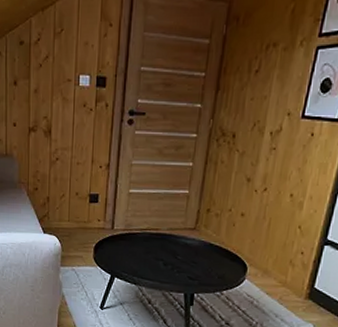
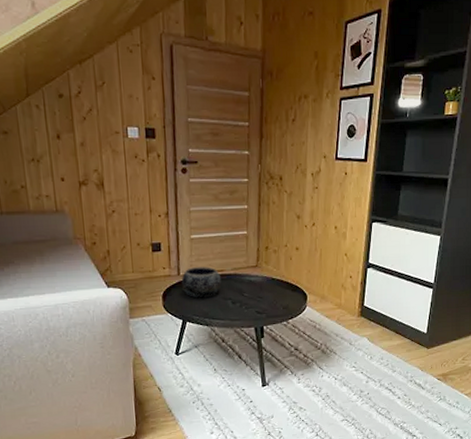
decorative bowl: none [114,222,156,256] -> present [181,267,222,298]

